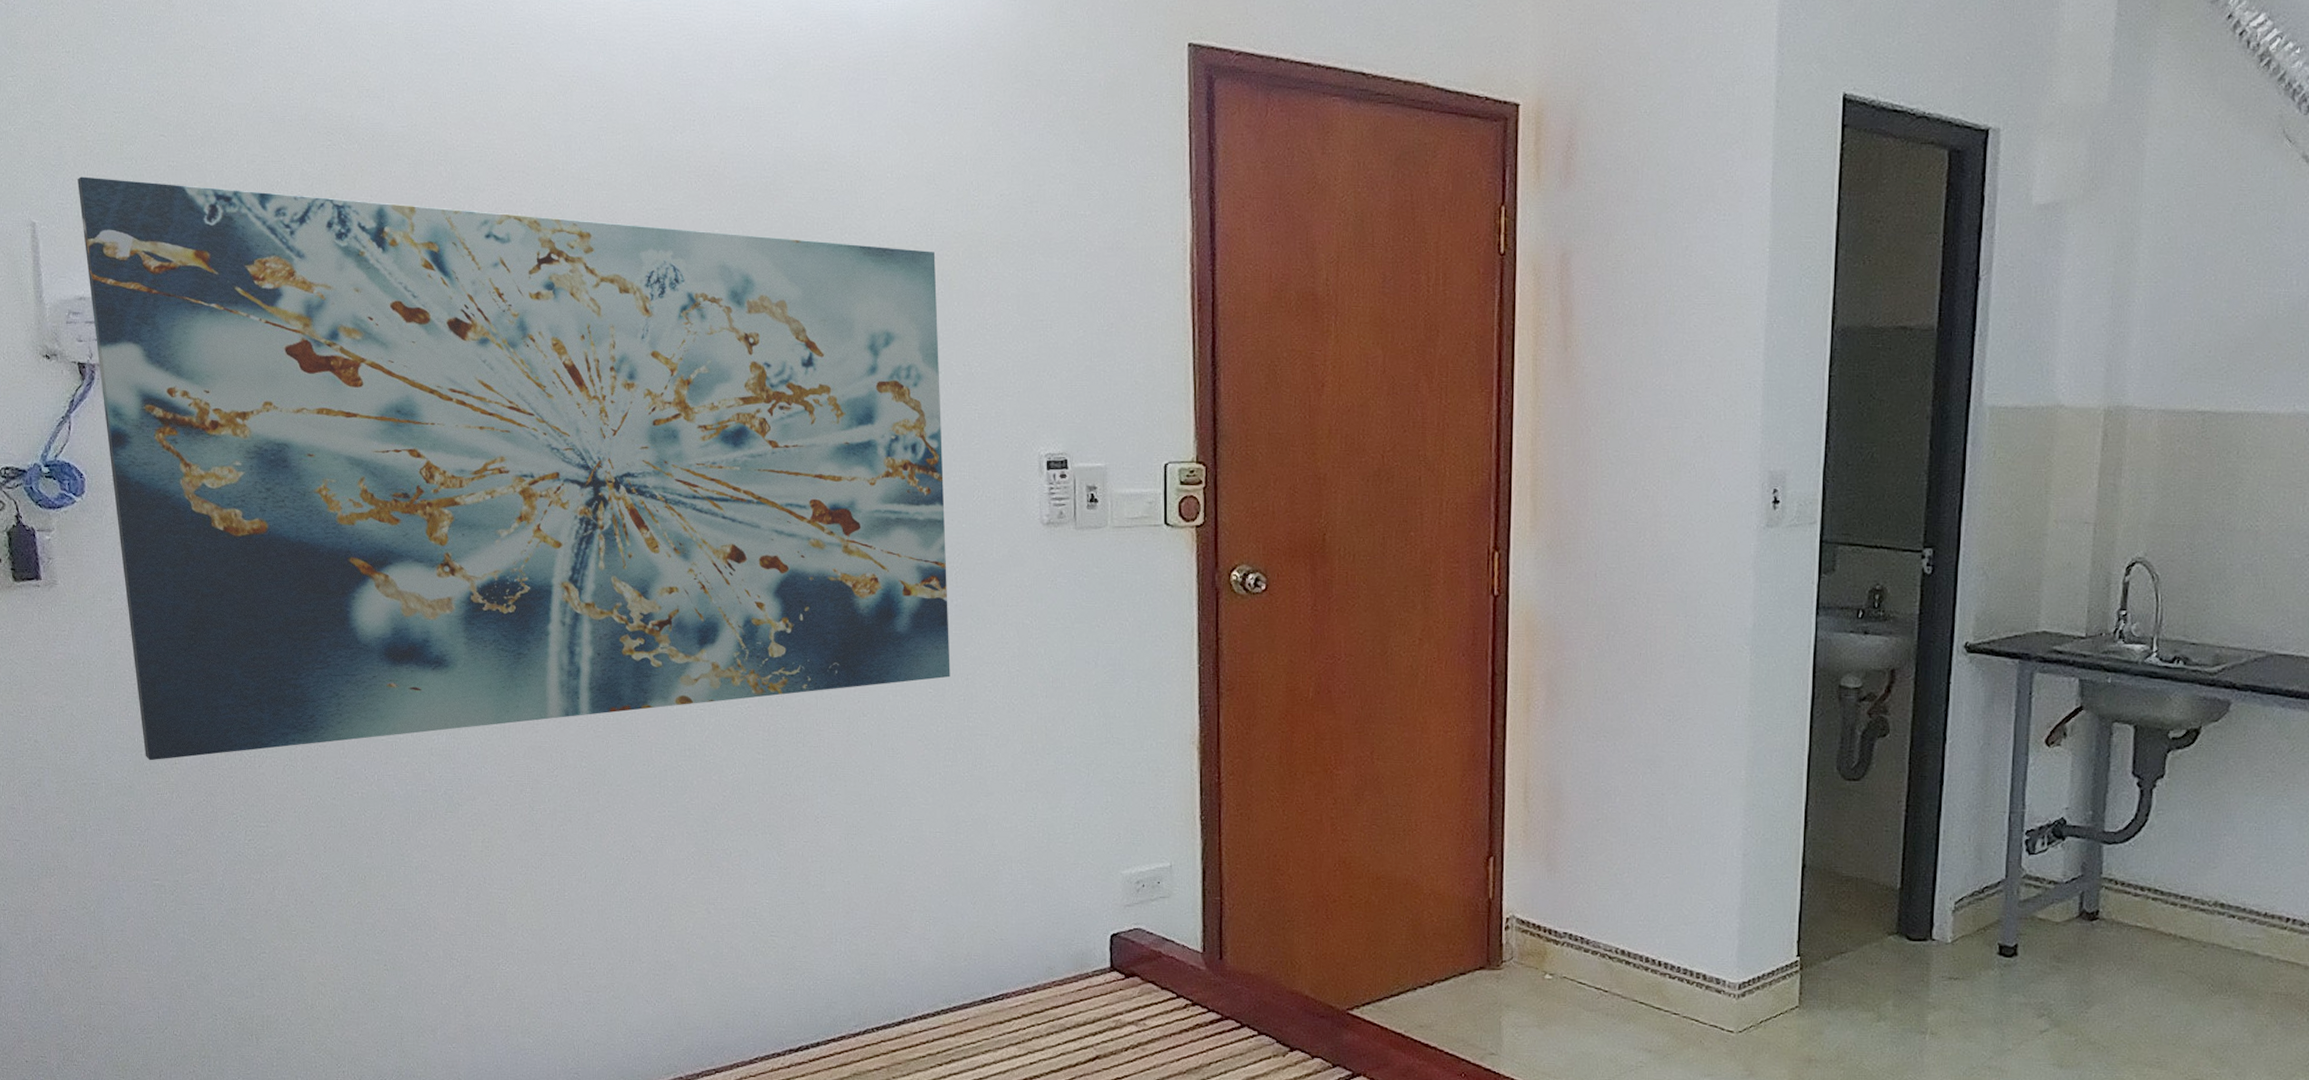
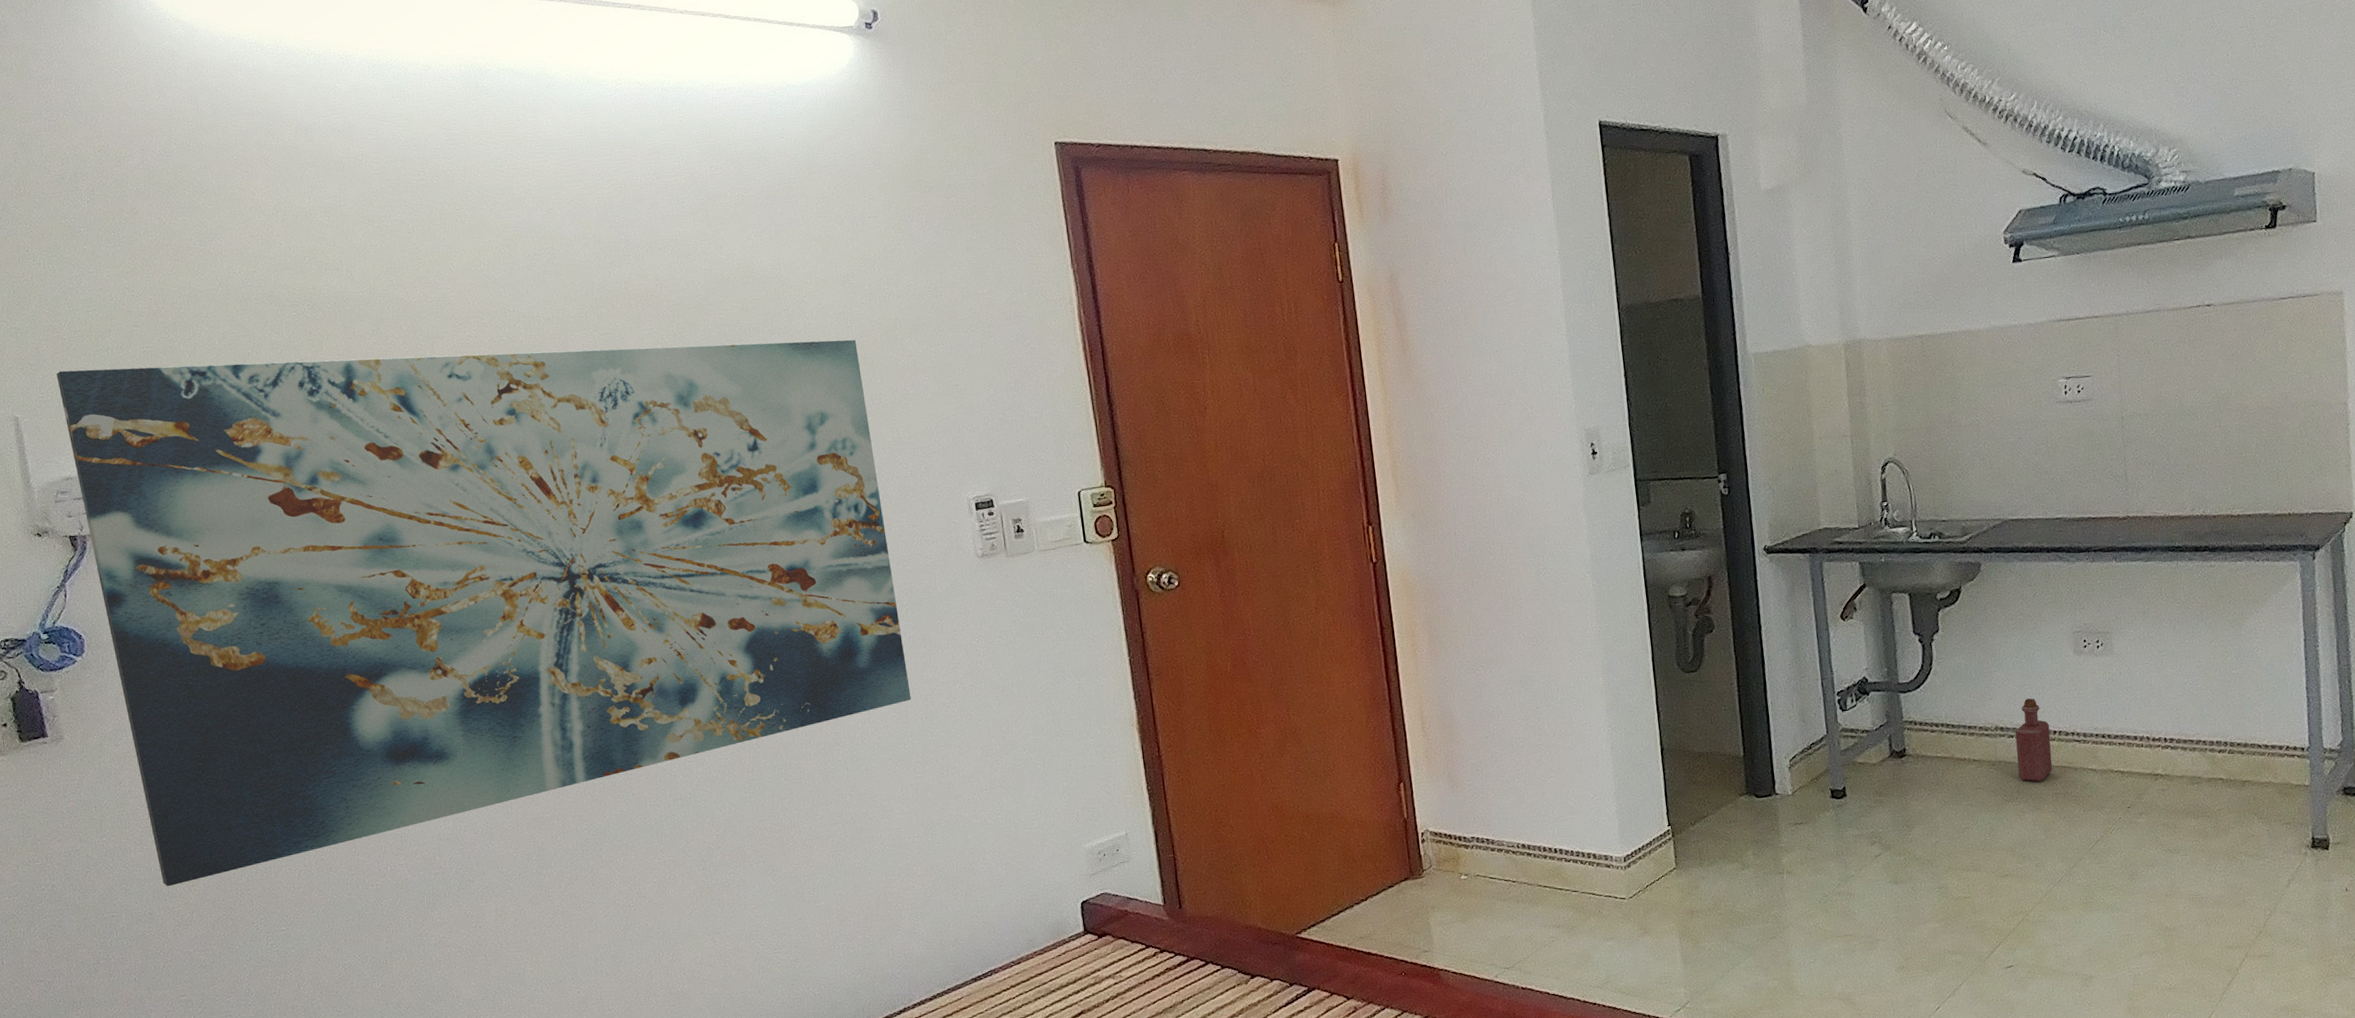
bottle: none [2233,874,2283,975] -> present [2014,698,2053,782]

